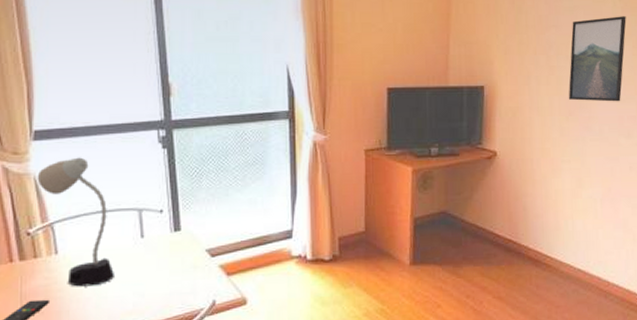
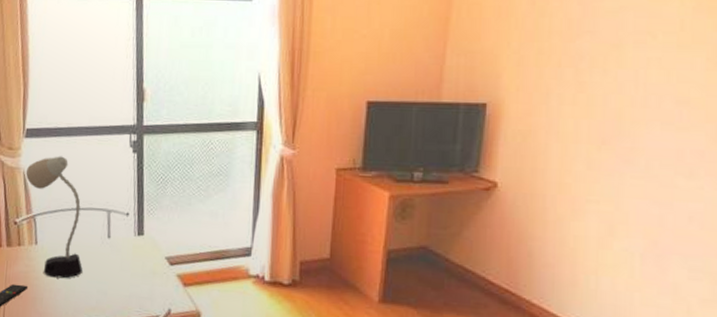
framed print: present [568,16,626,102] -> none [602,19,699,131]

